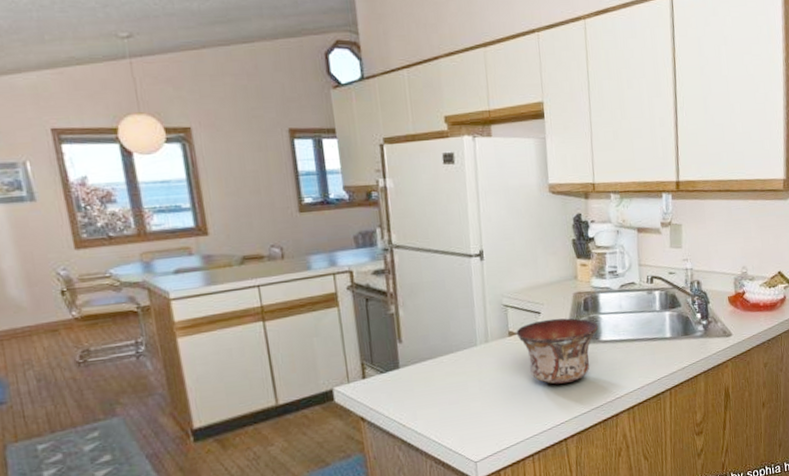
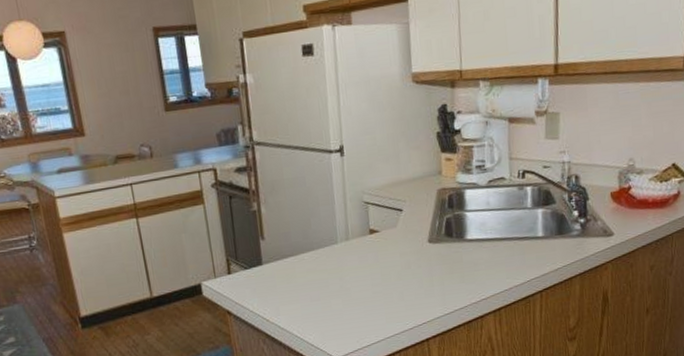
bowl: present [516,318,599,385] -> none [377,215,464,284]

